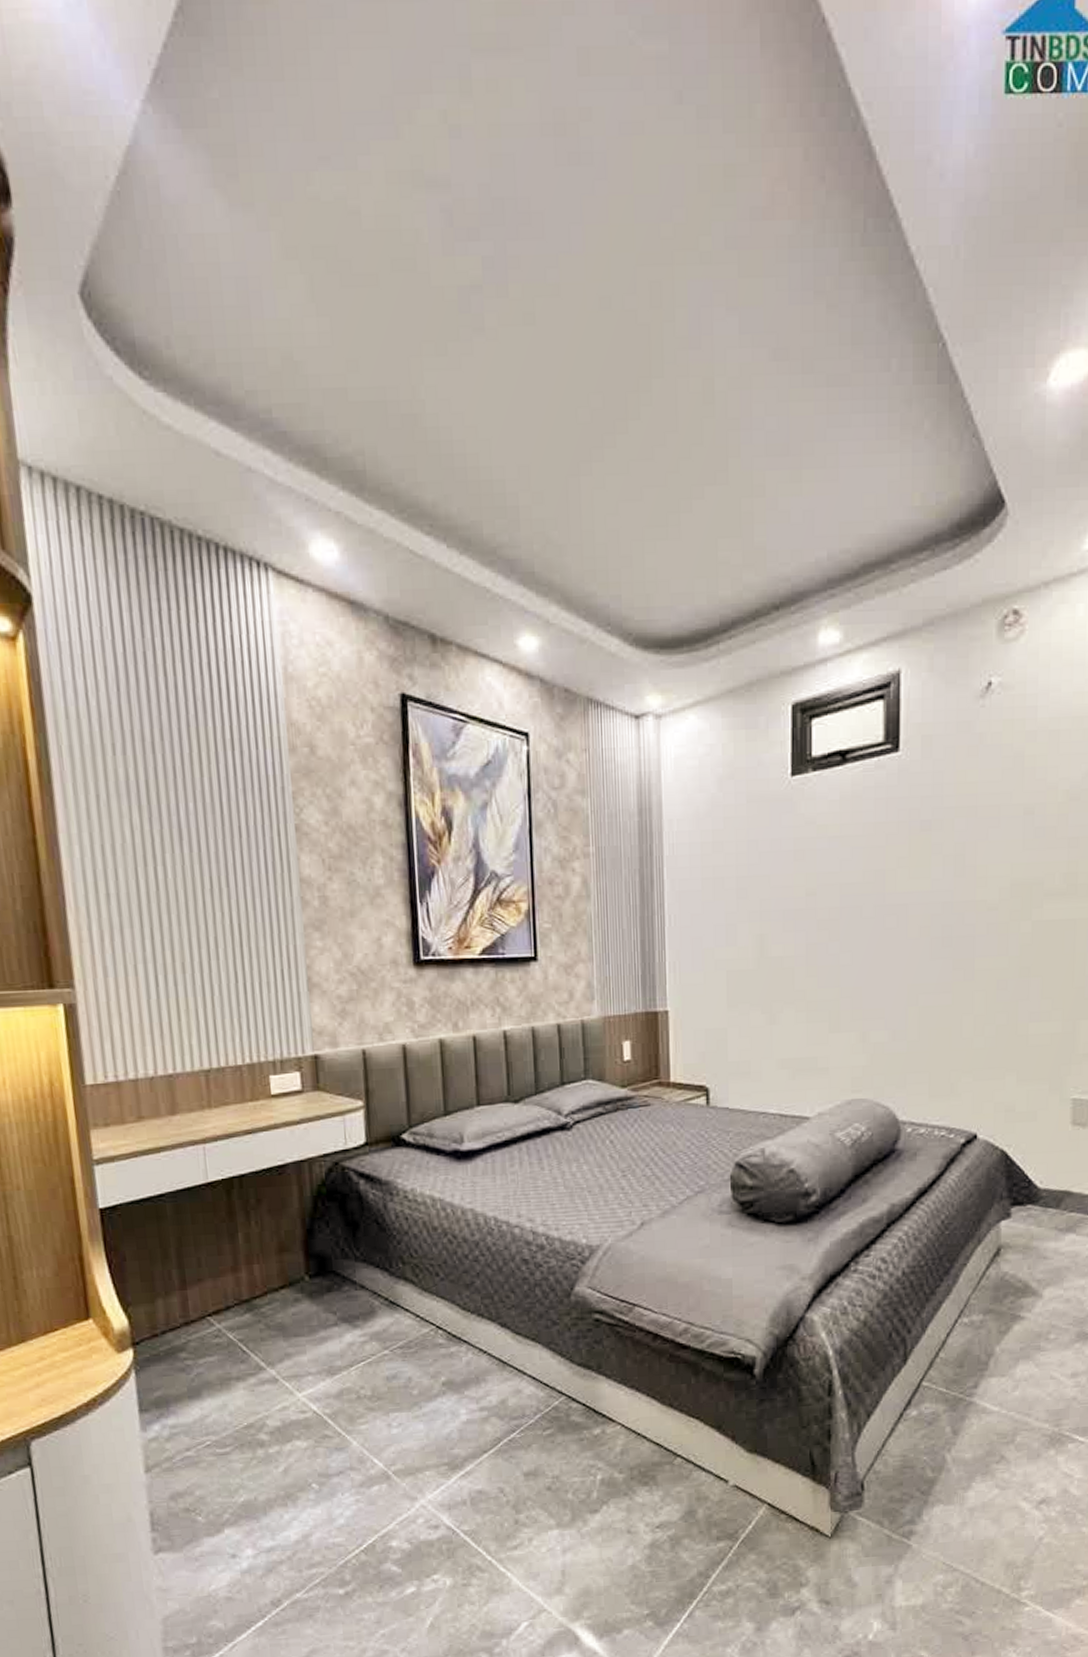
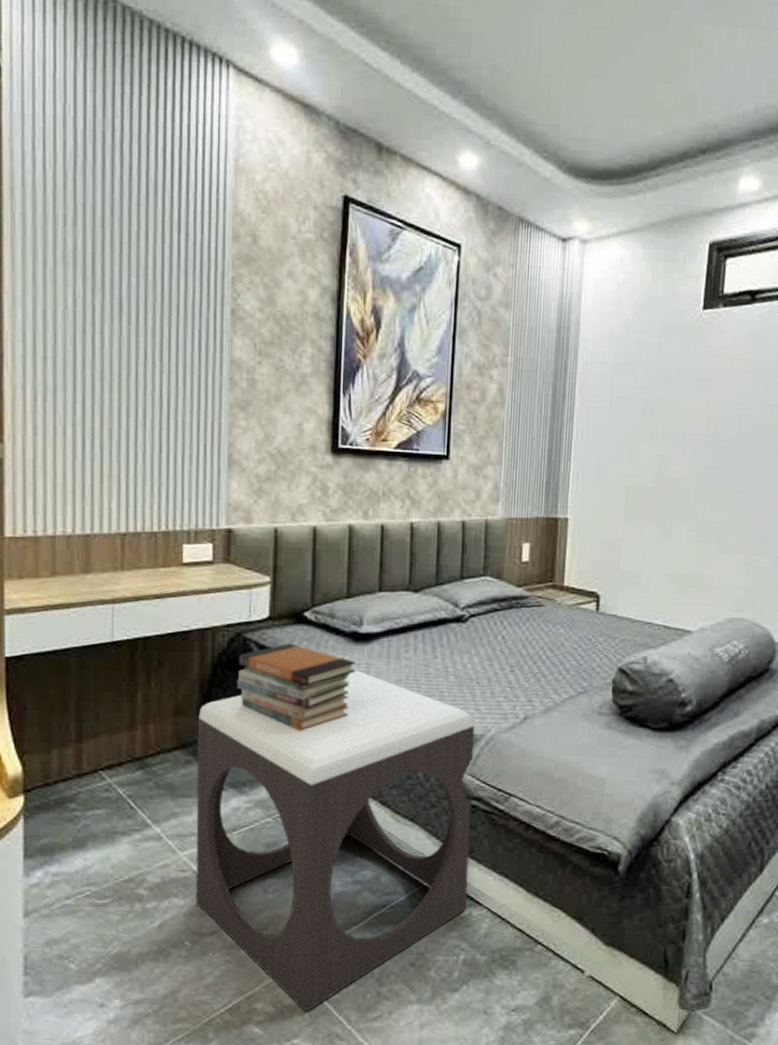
footstool: none [302,1189,599,1546] -> present [196,669,474,1012]
book stack: none [338,1168,461,1258] -> present [237,643,356,731]

